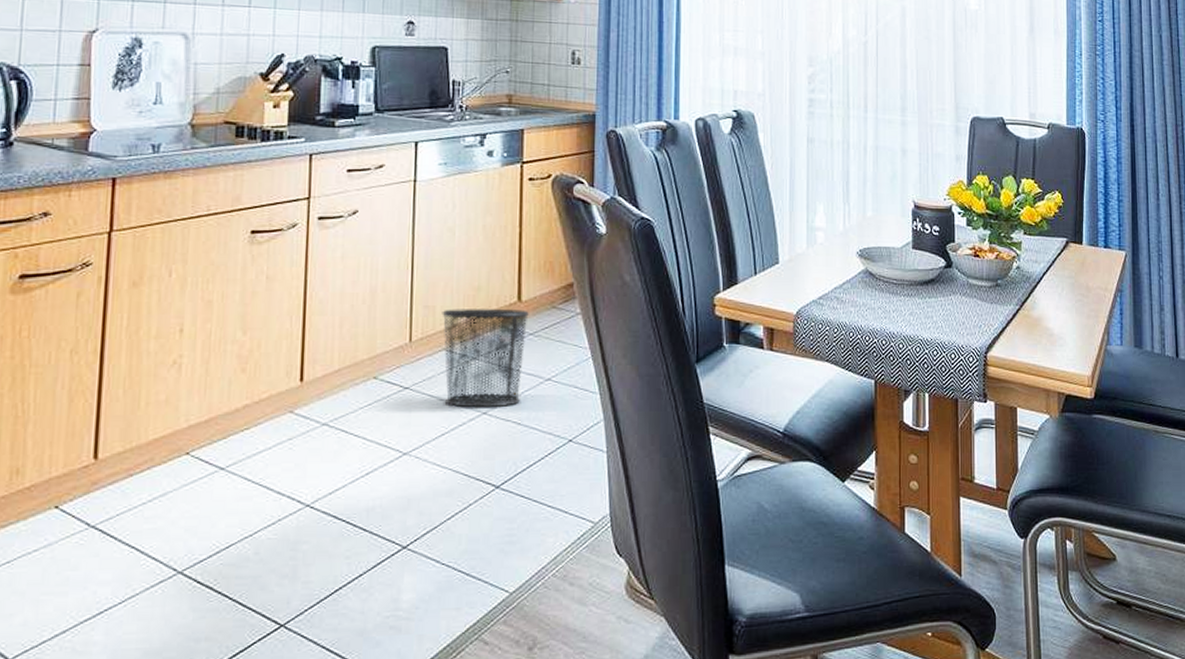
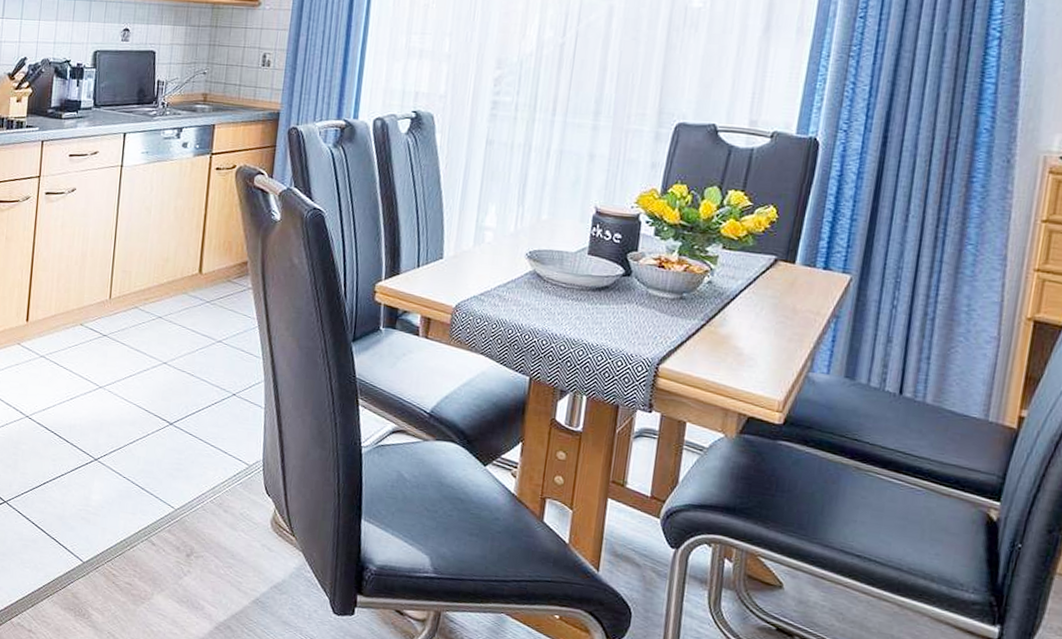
waste bin: present [442,309,529,408] -> none [134,274,207,360]

